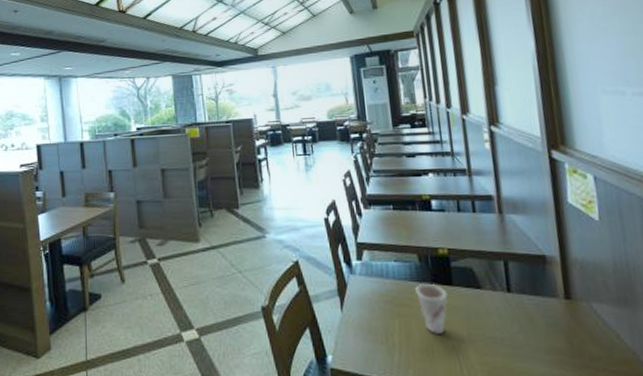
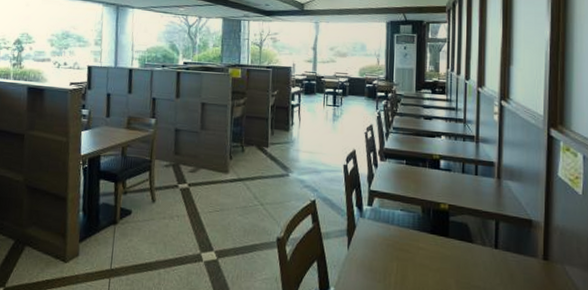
cup: present [416,283,448,335] -> none [416,232,443,280]

